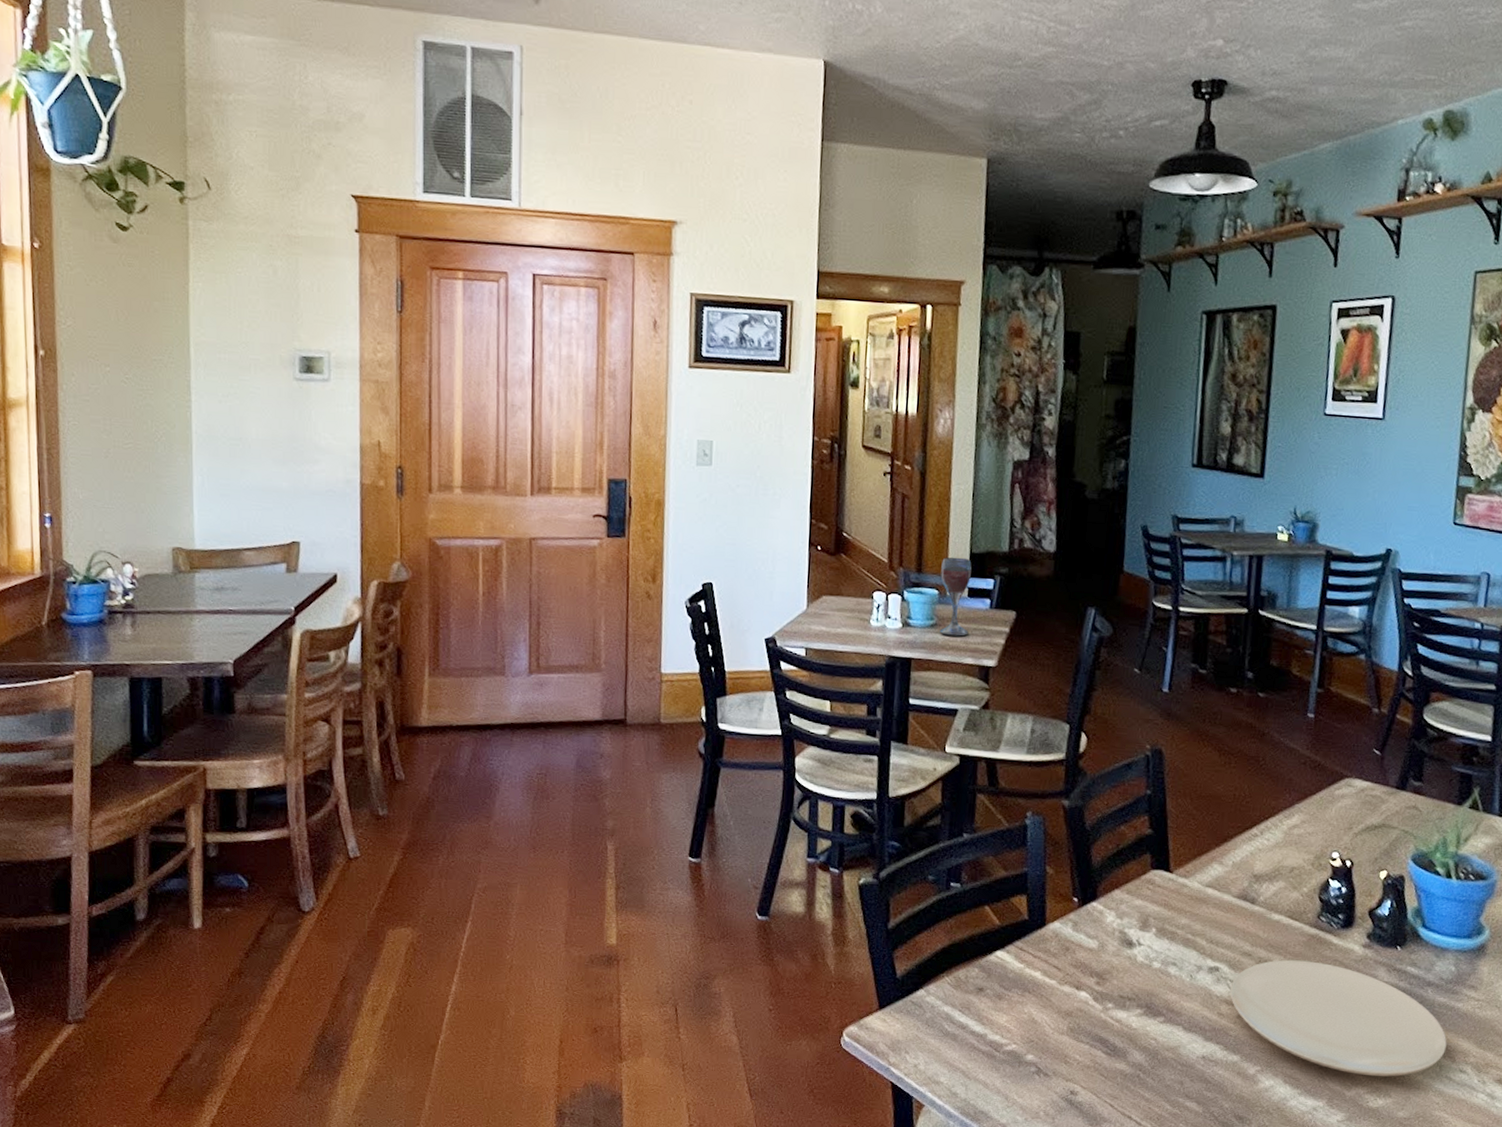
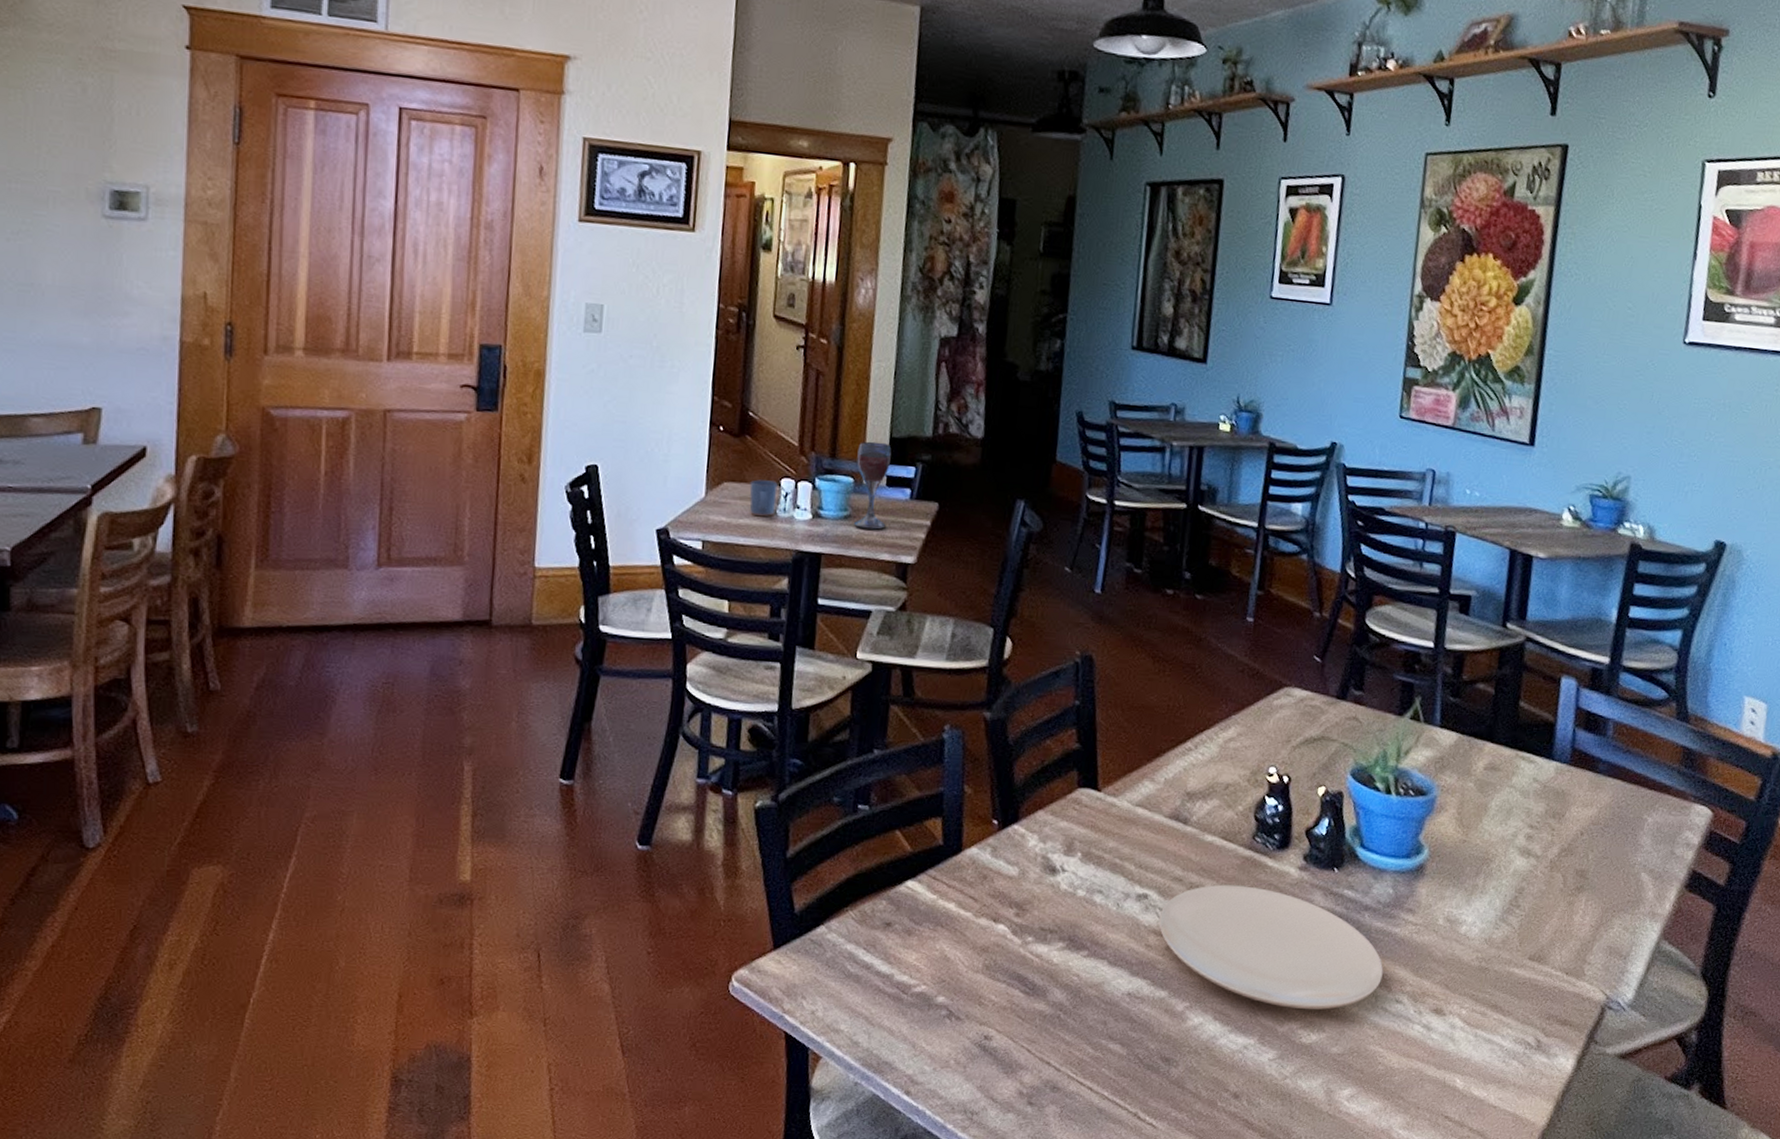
mug: none [846,593,871,626] -> present [749,479,778,517]

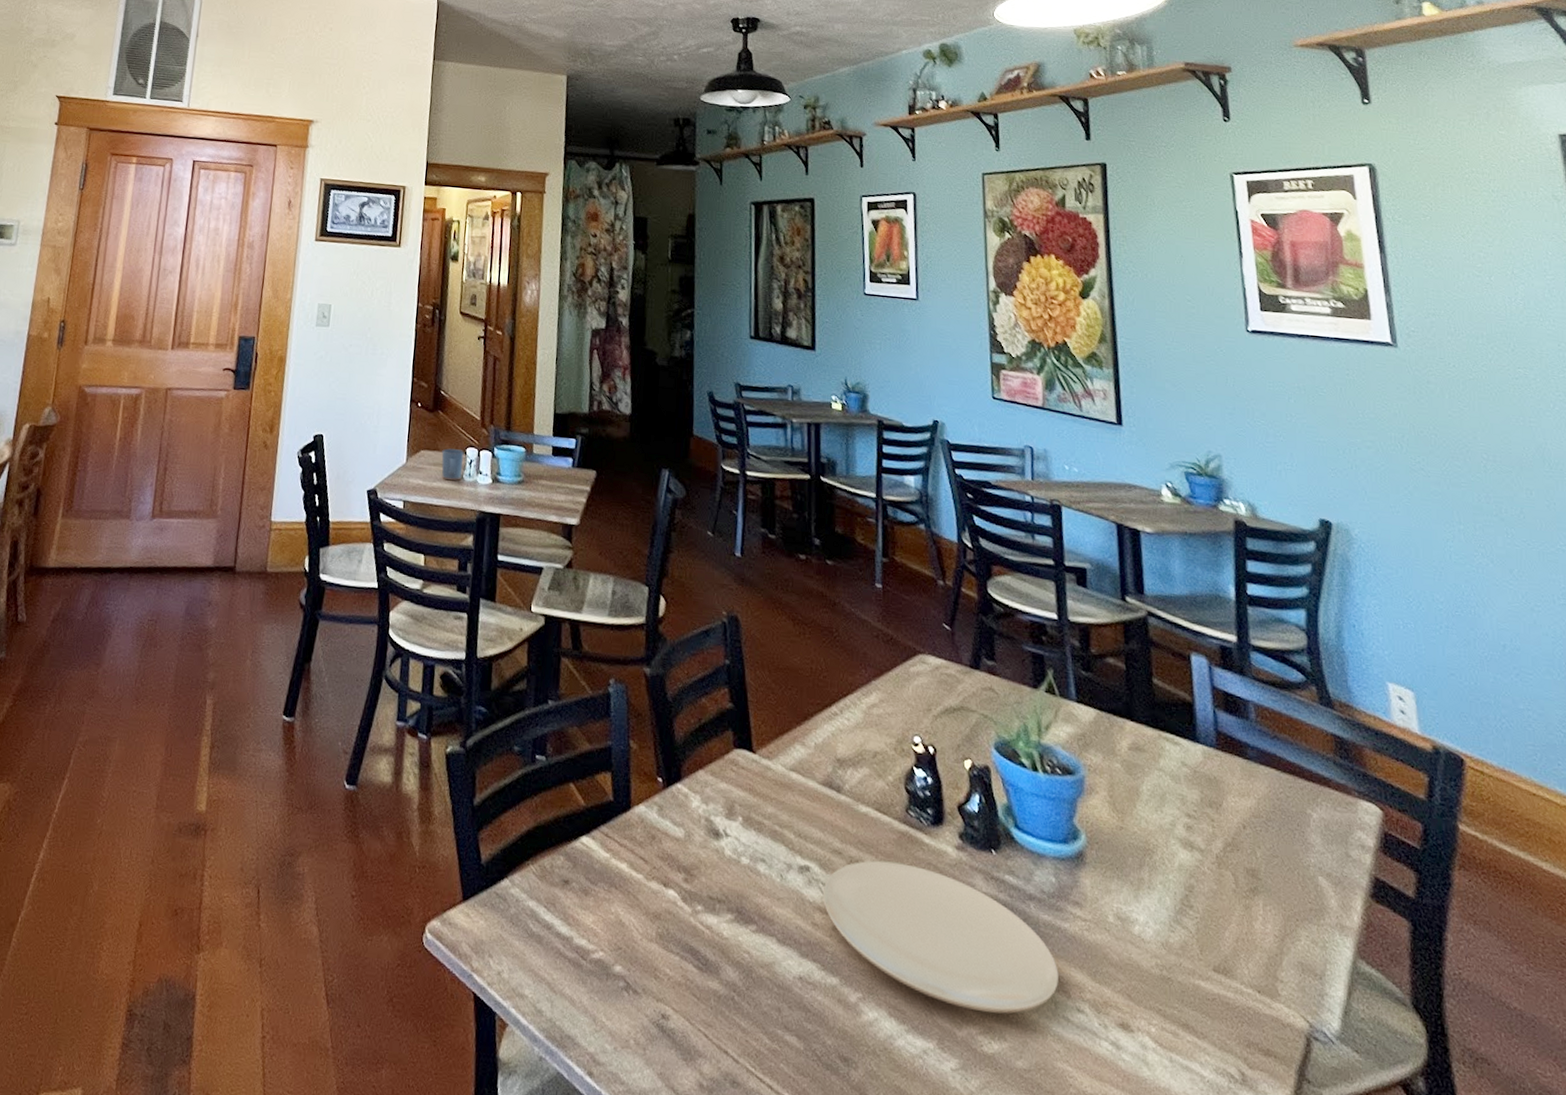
cup: present [854,441,892,530] -> none [526,416,556,494]

